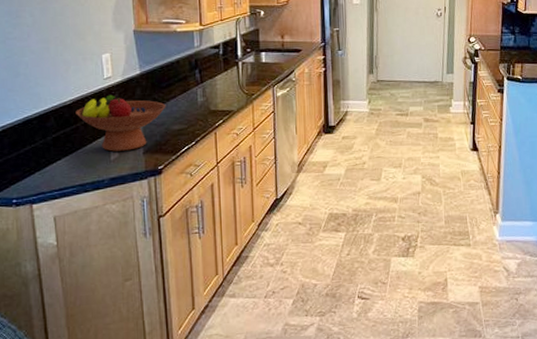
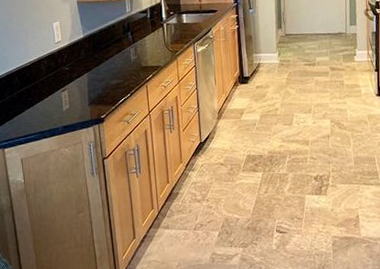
fruit bowl: present [75,94,166,152] -> none [34,56,106,104]

